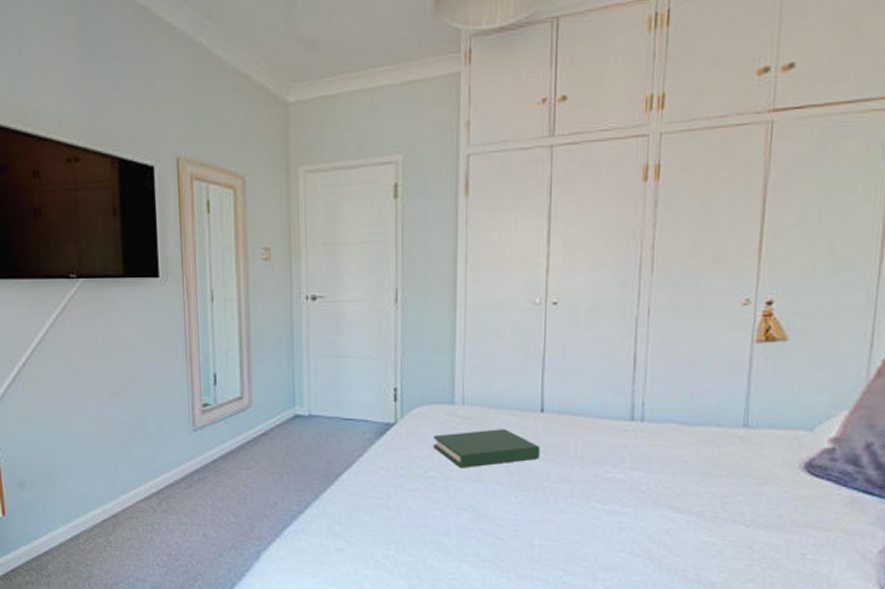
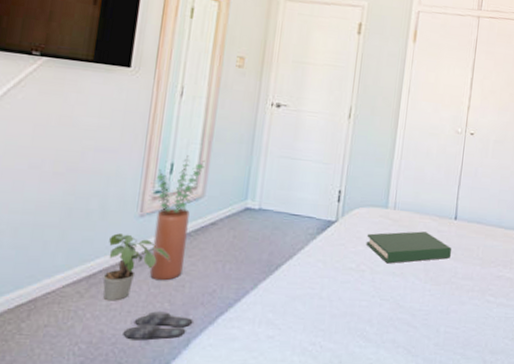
potted plant: none [170,449,229,515] -> present [102,233,170,301]
slippers: none [197,524,259,553] -> present [123,311,192,340]
vase: none [202,364,247,494] -> present [149,155,205,281]

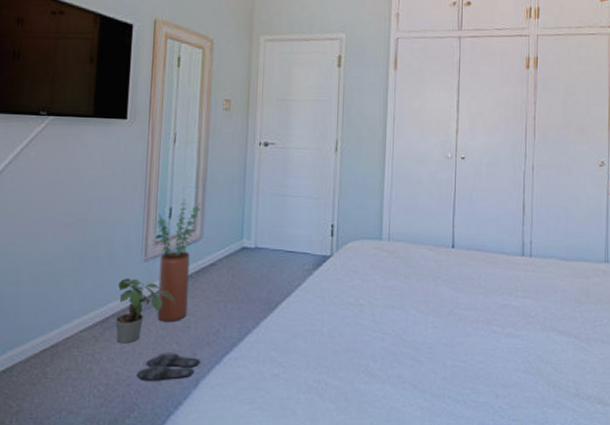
hardback book: present [366,231,451,264] -> none [362,262,451,297]

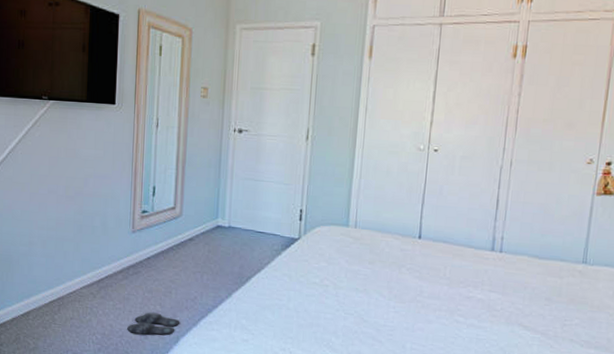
potted plant: present [115,278,175,344] -> none [109,246,159,302]
vase: present [157,199,201,323] -> none [143,179,180,287]

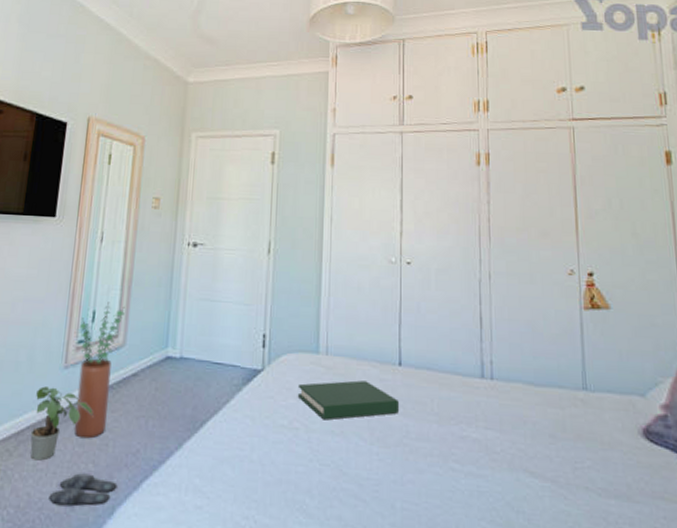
potted plant: none [109,246,159,302] -> present [30,386,94,461]
vase: none [143,179,180,287] -> present [74,302,125,439]
hardback book: none [328,249,416,280] -> present [297,380,399,420]

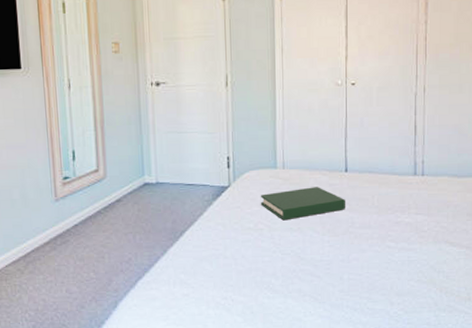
potted plant: present [30,386,94,461] -> none [34,217,88,275]
slippers: present [49,473,116,506] -> none [61,280,116,306]
vase: present [74,302,125,439] -> none [62,142,101,255]

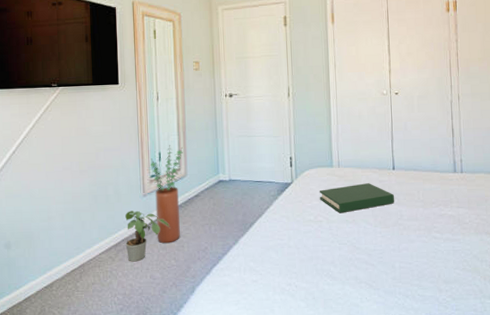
potted plant: none [34,217,88,275] -> present [125,210,170,262]
vase: none [62,142,101,255] -> present [150,145,183,244]

